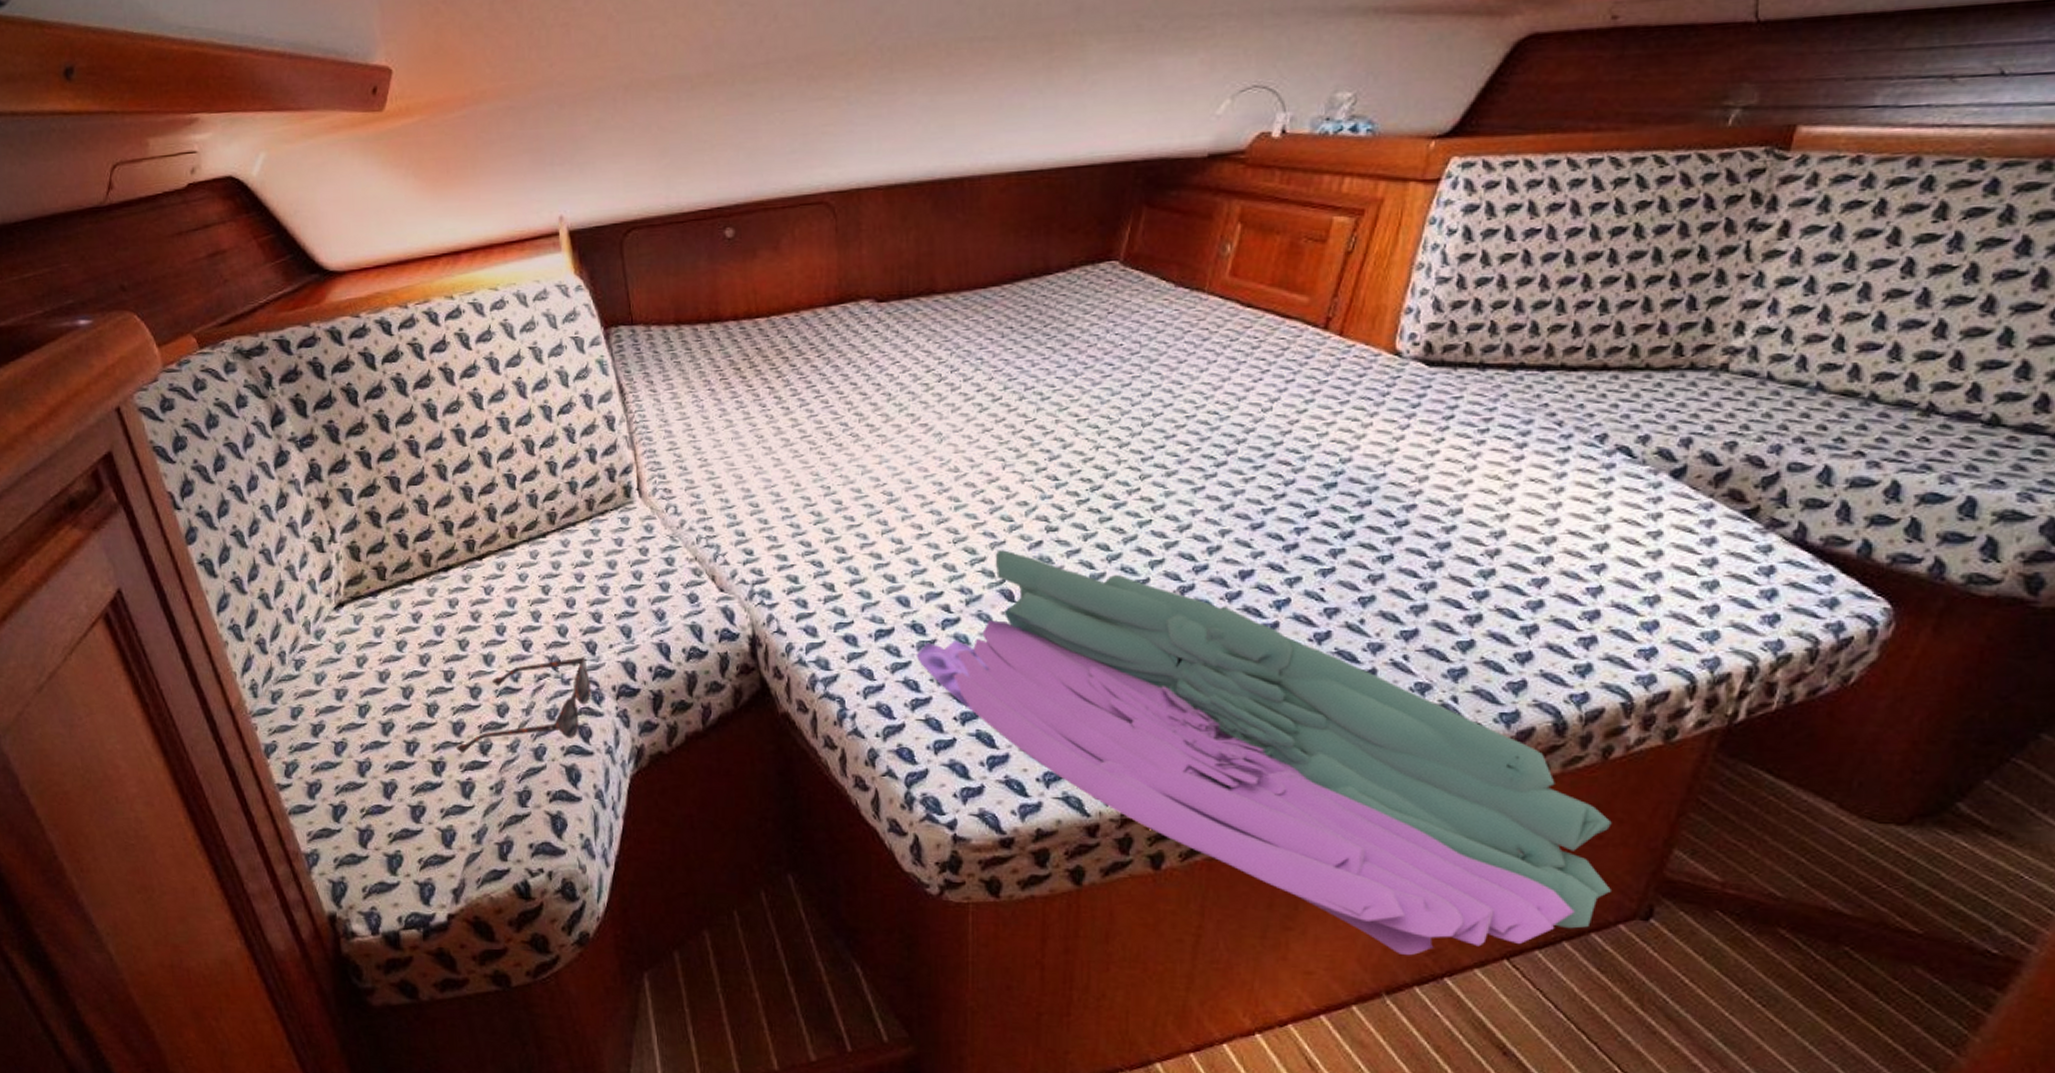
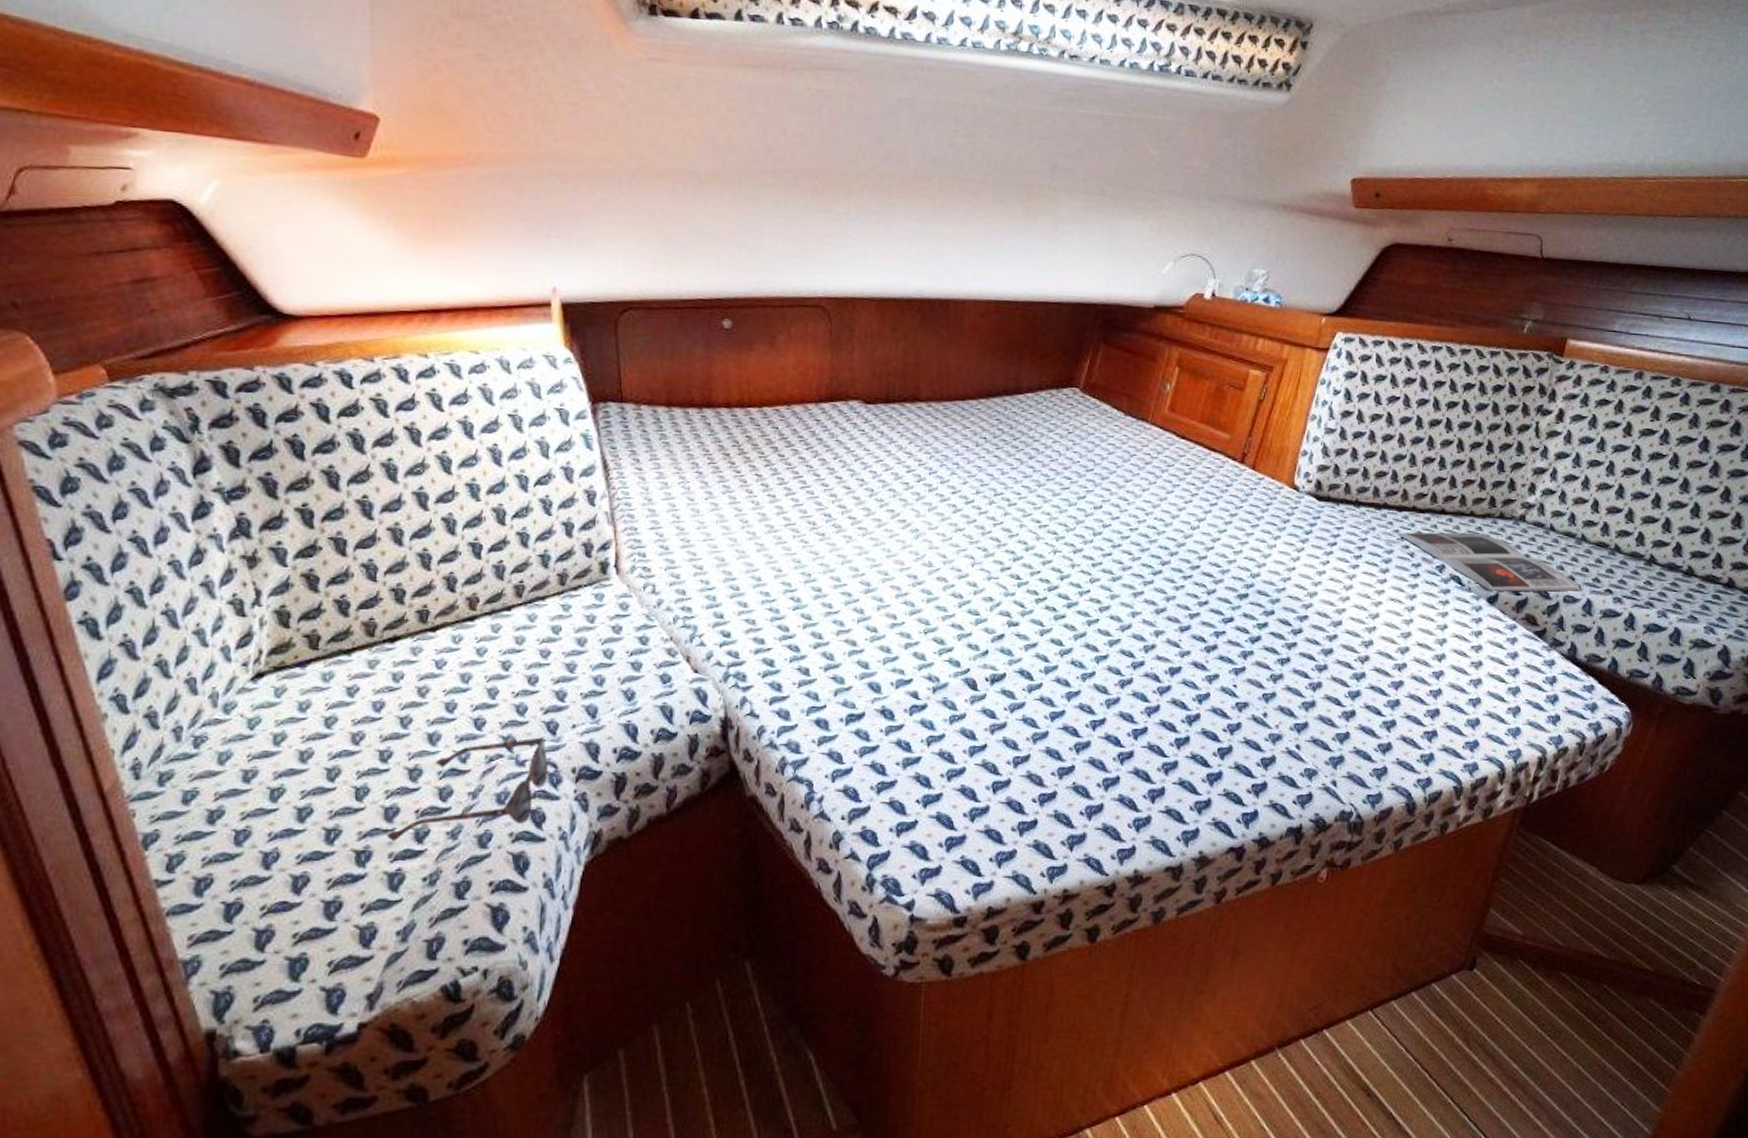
towel: present [916,550,1612,956] -> none [884,641,1447,1012]
magazine: none [1540,390,1815,462] -> present [1398,532,1581,592]

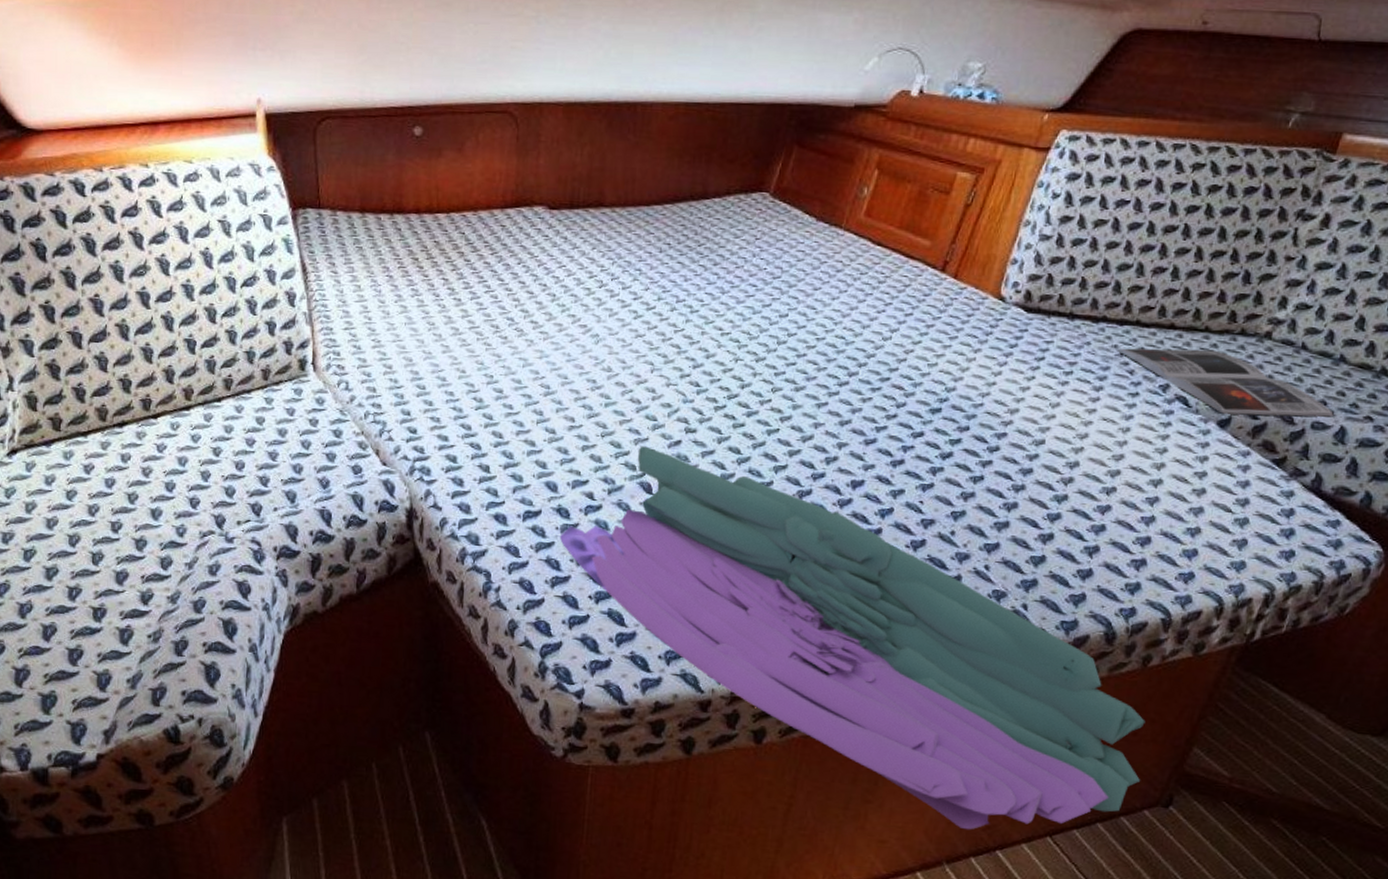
sunglasses: present [387,737,549,841] -> none [118,517,254,602]
towel: none [884,641,1447,1012] -> present [559,446,1145,830]

